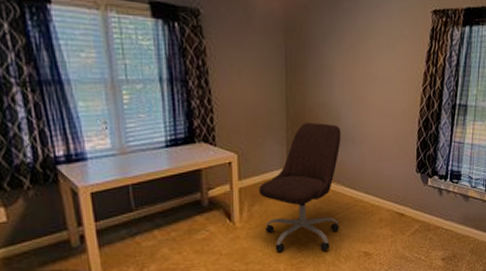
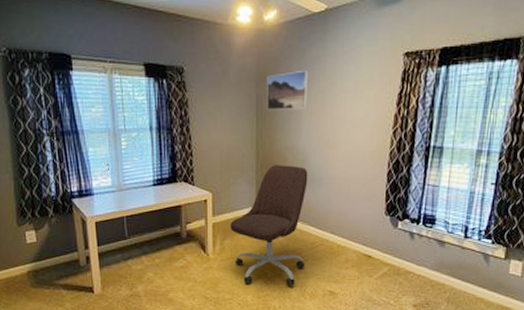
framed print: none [296,21,340,64] -> present [267,69,308,110]

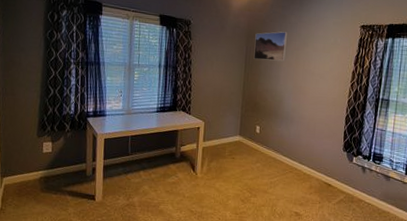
office chair: present [230,165,308,286] -> none [217,103,283,206]

